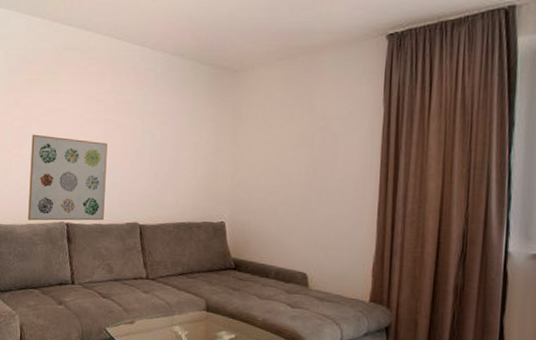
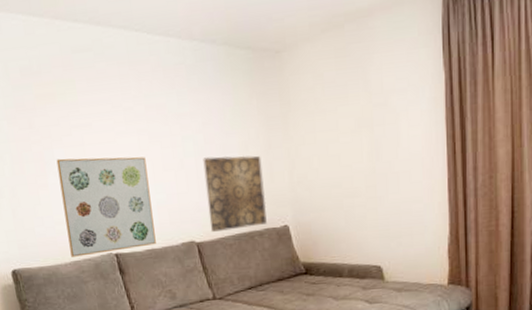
wall art: none [154,151,209,219] -> present [203,155,267,232]

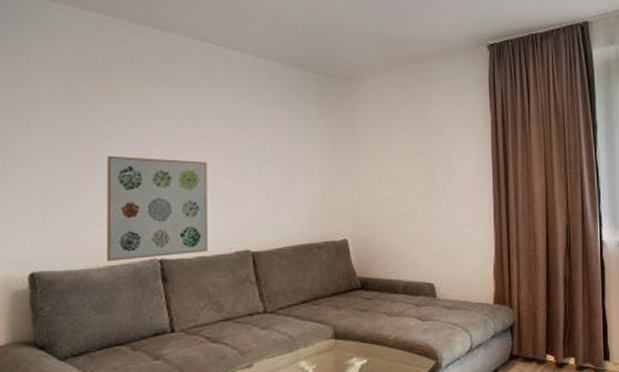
wall art: present [203,155,267,232] -> none [267,168,327,242]

